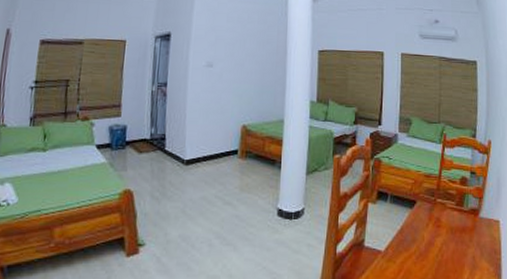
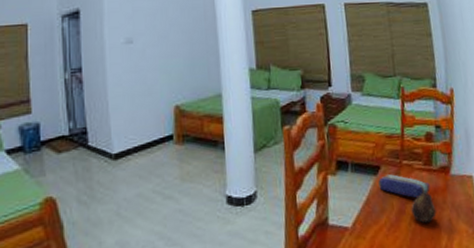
pencil case: none [413,209,459,234] -> present [378,174,430,199]
fruit: none [440,229,462,258] -> present [411,191,437,224]

